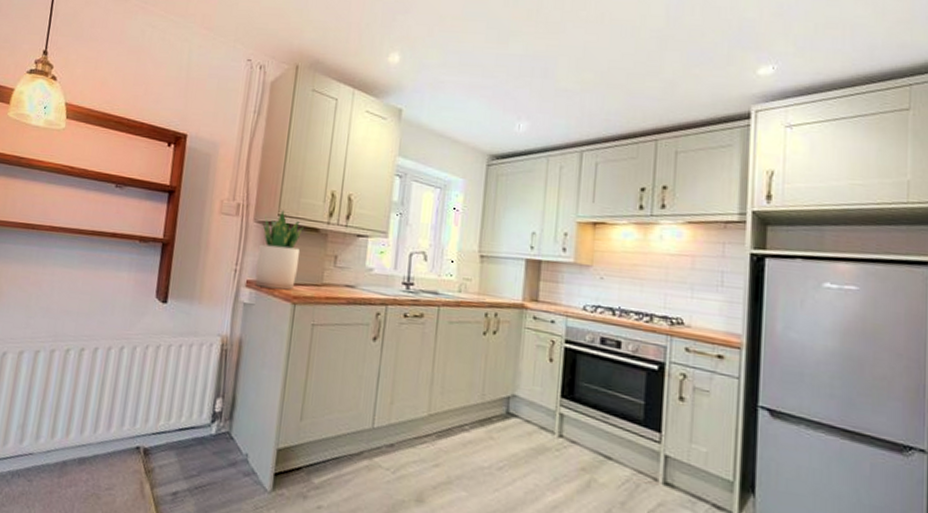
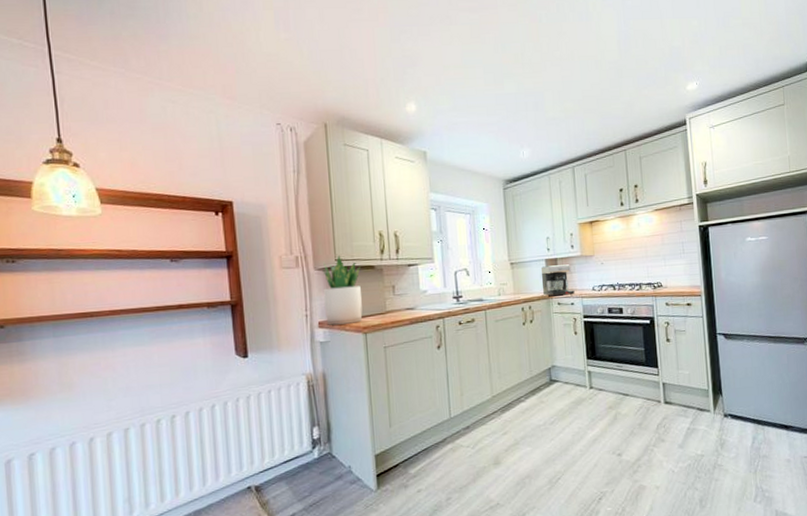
coffee maker: none [515,267,559,311] -> present [540,264,575,297]

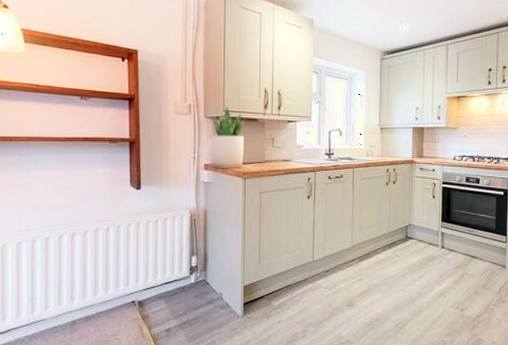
coffee maker: present [540,264,575,297] -> none [407,133,437,162]

